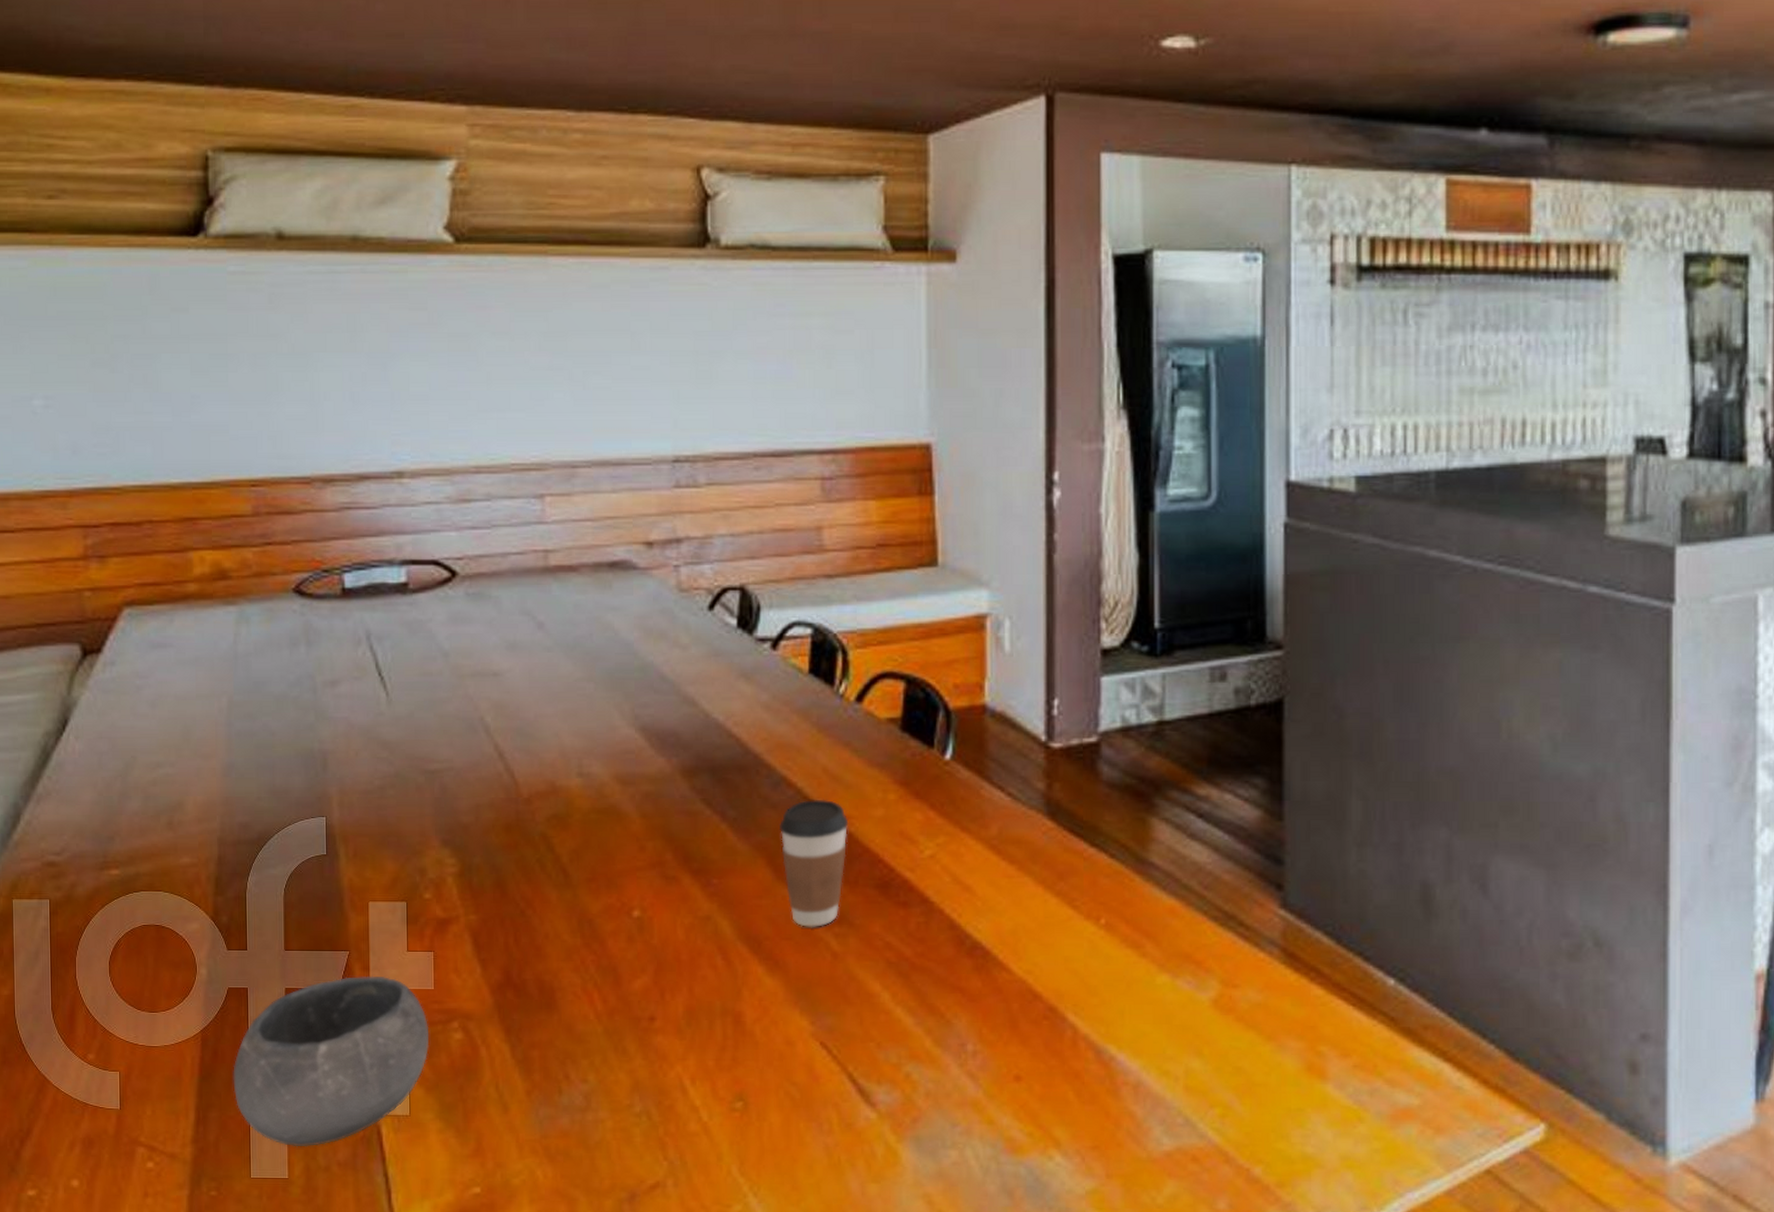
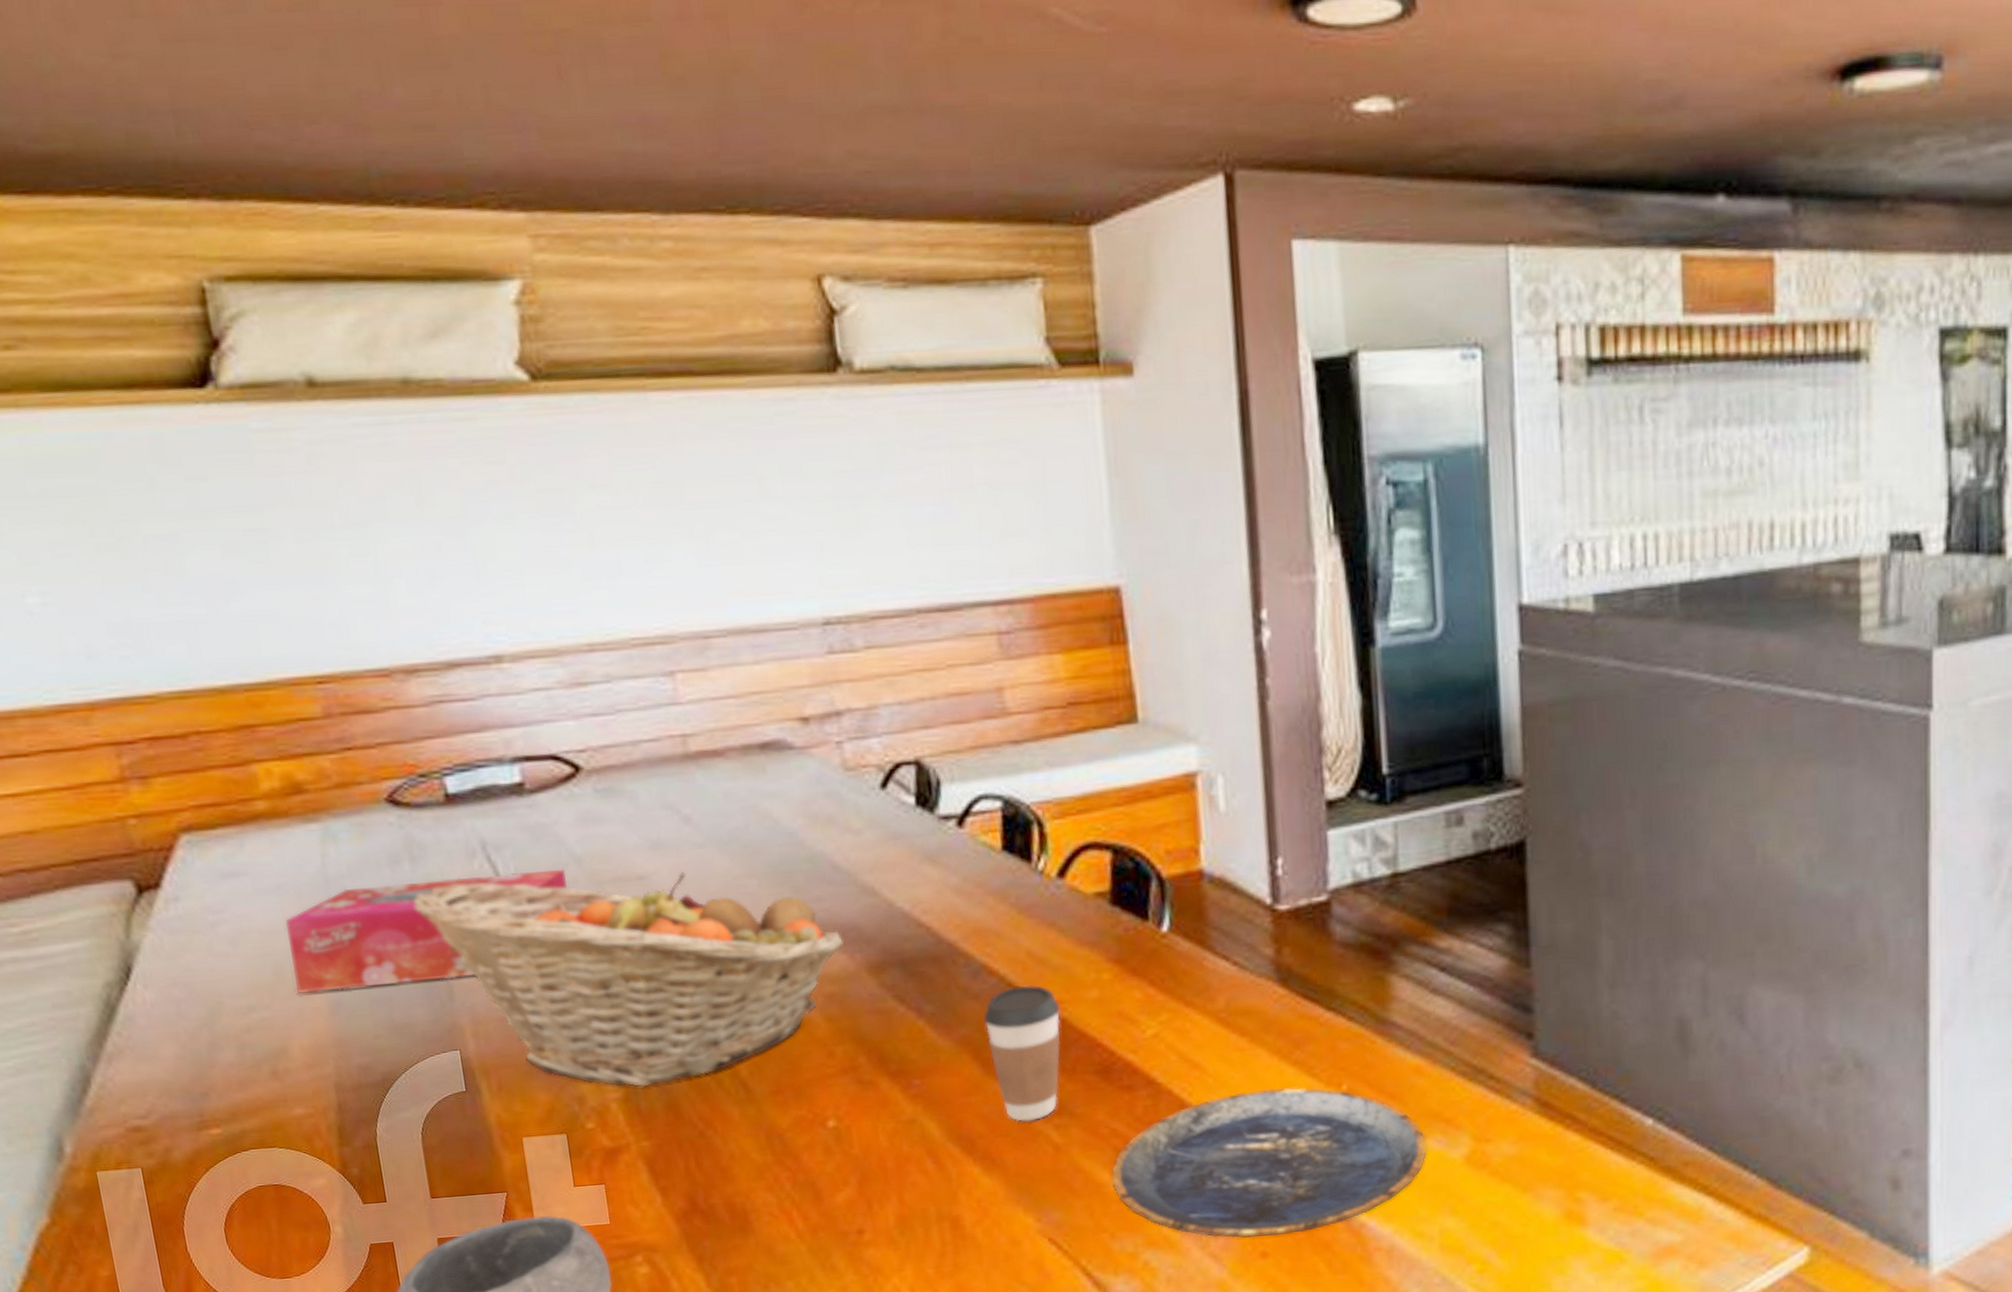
tissue box: none [198,661,433,754] -> present [286,869,567,993]
fruit basket: none [304,668,664,865] -> present [413,872,845,1088]
plate: none [883,916,1176,1061] -> present [1112,1088,1427,1238]

